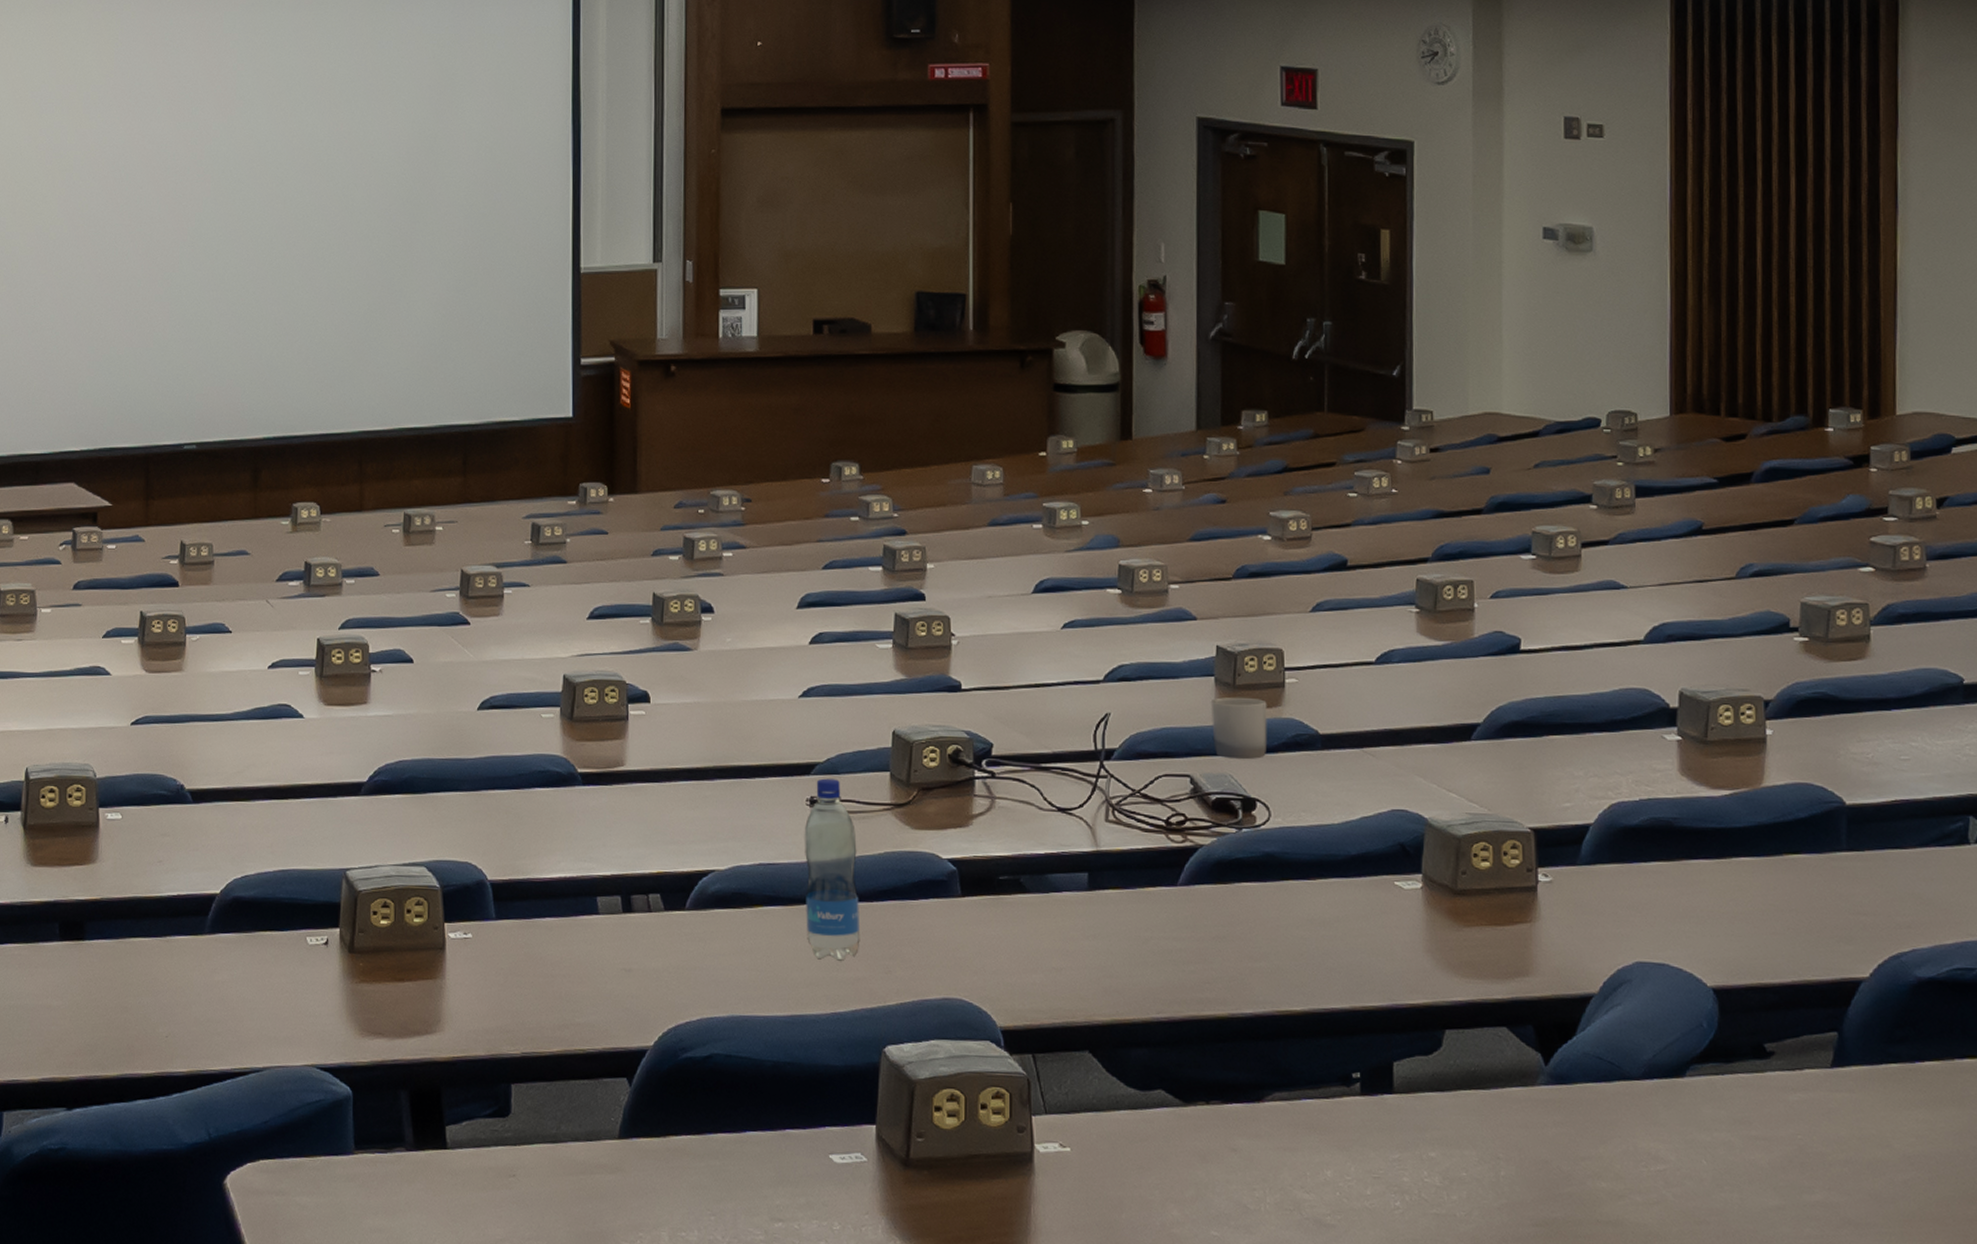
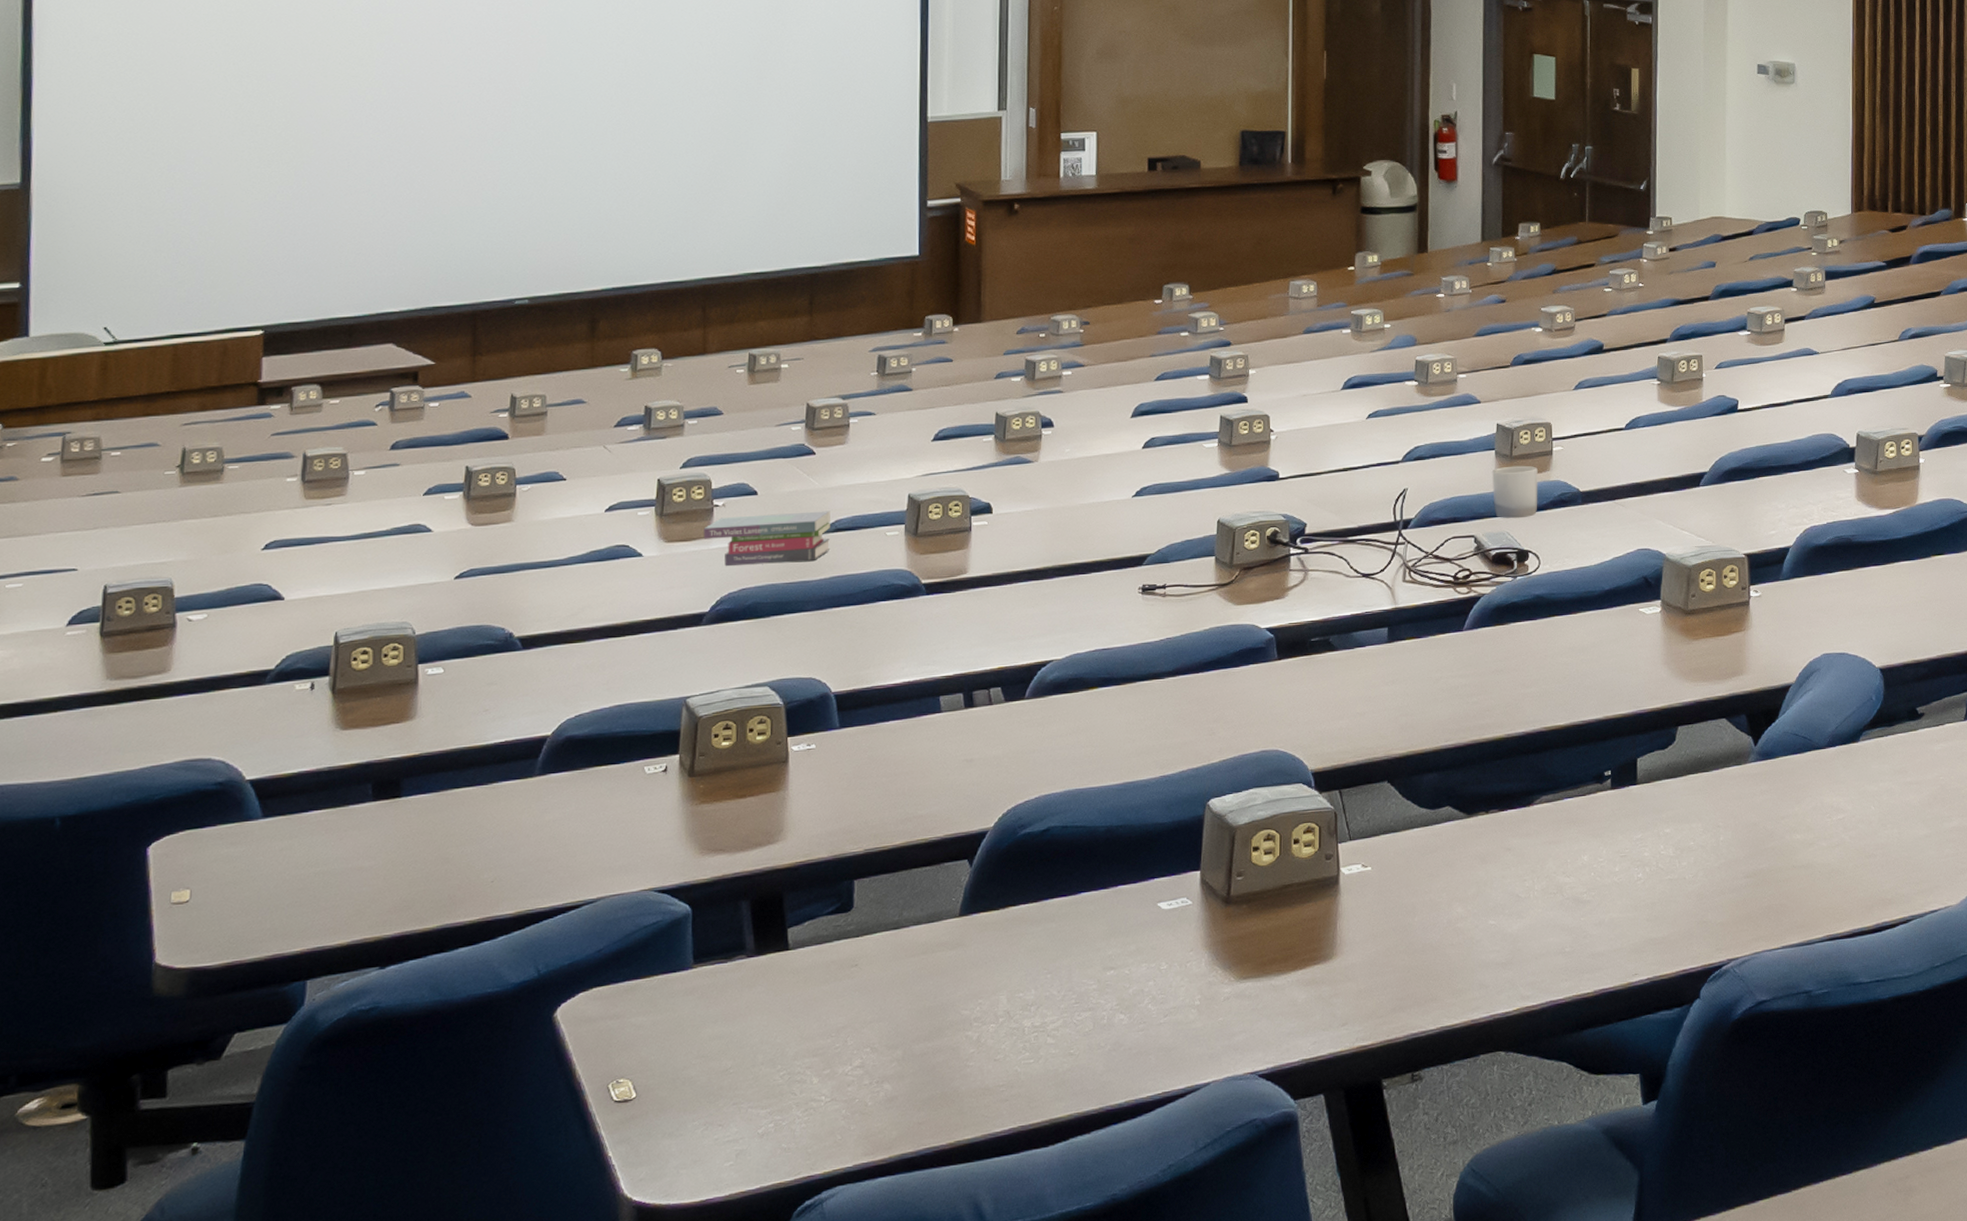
books: none [361,684,485,738] -> present [703,511,831,566]
bottle: present [804,778,859,962] -> none [1136,567,1186,730]

